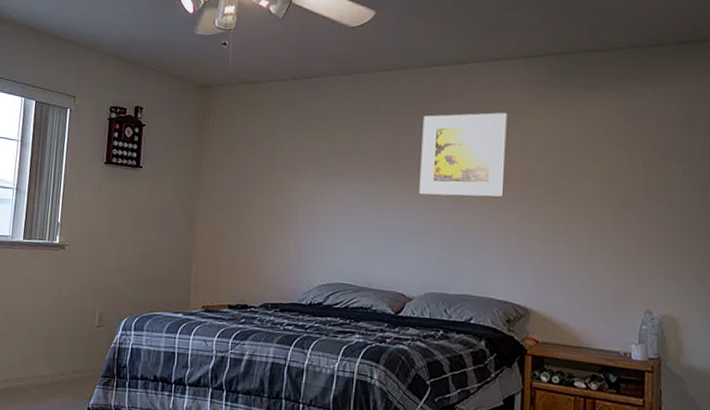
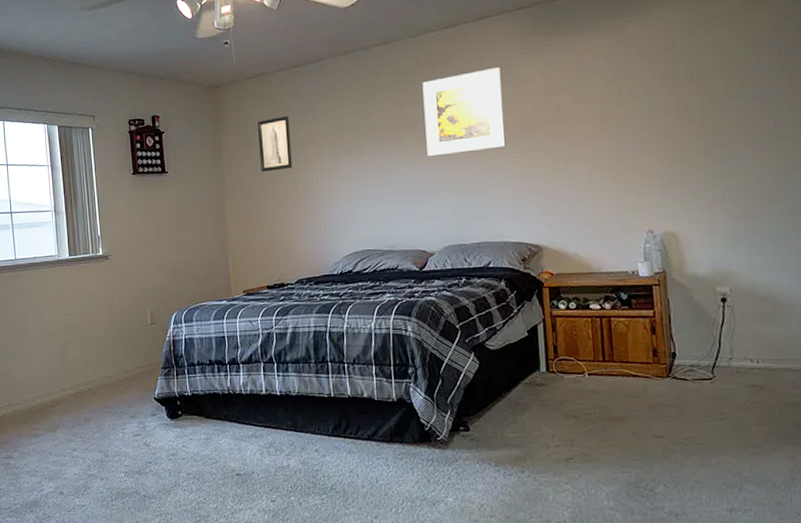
wall art: none [240,128,279,184] -> present [258,116,293,172]

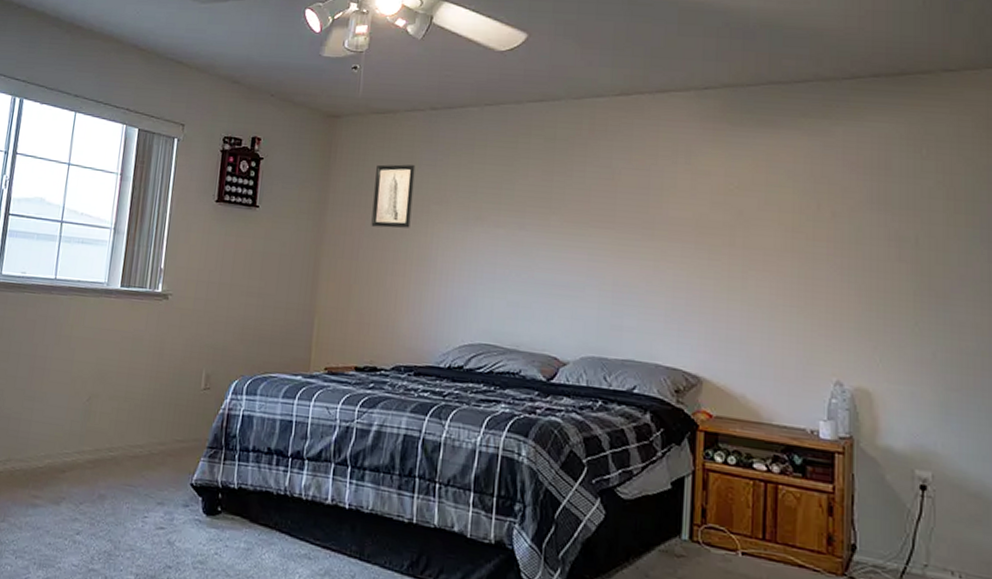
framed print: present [422,67,506,157] -> none [575,151,677,248]

